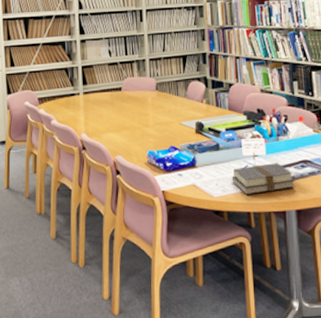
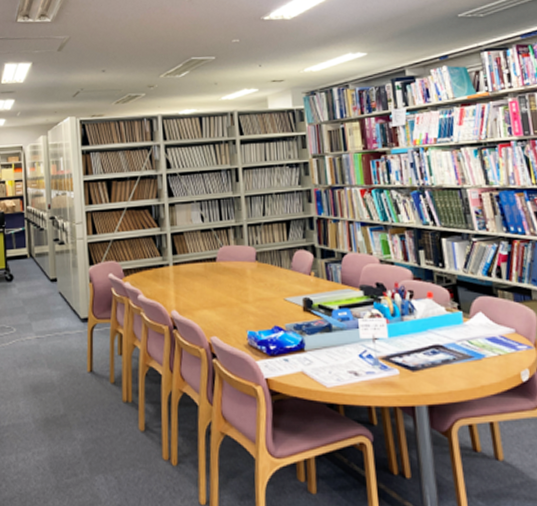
book: present [232,163,295,194] -> none [347,348,426,385]

